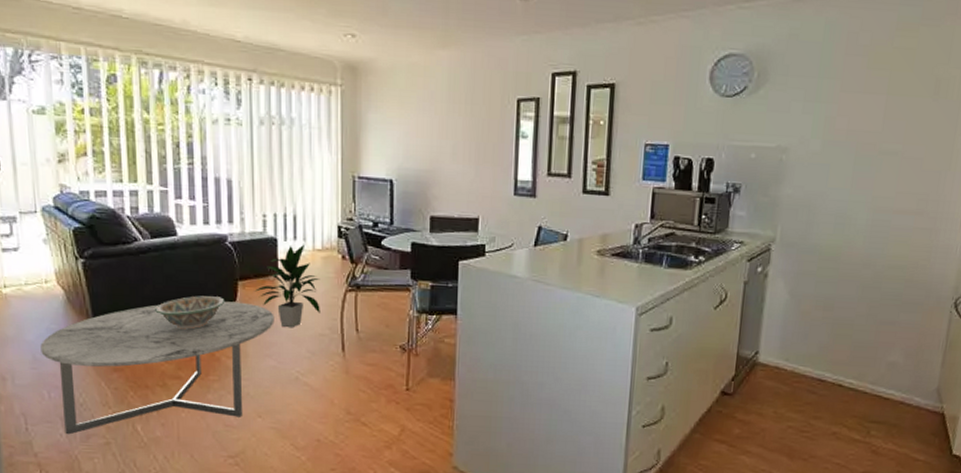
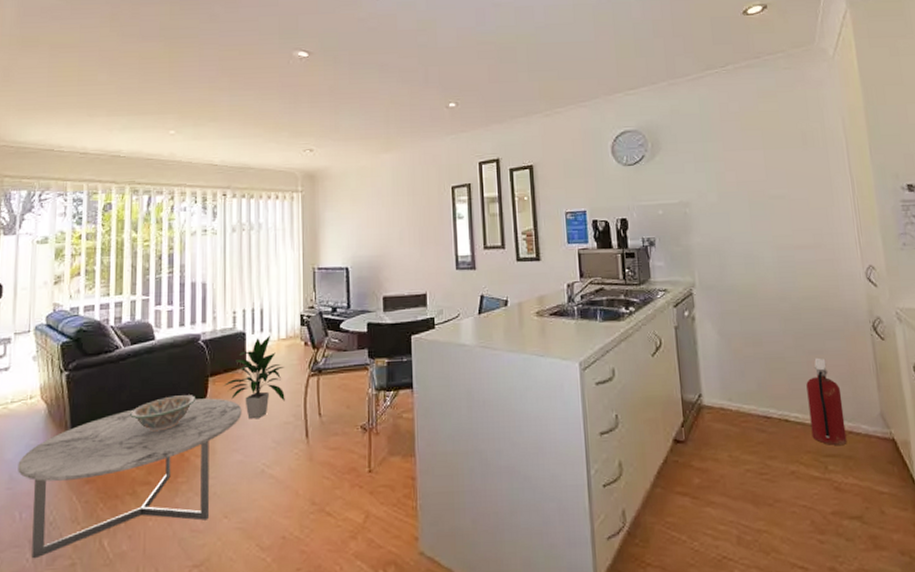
fire extinguisher: none [862,328,904,414] -> present [806,357,847,446]

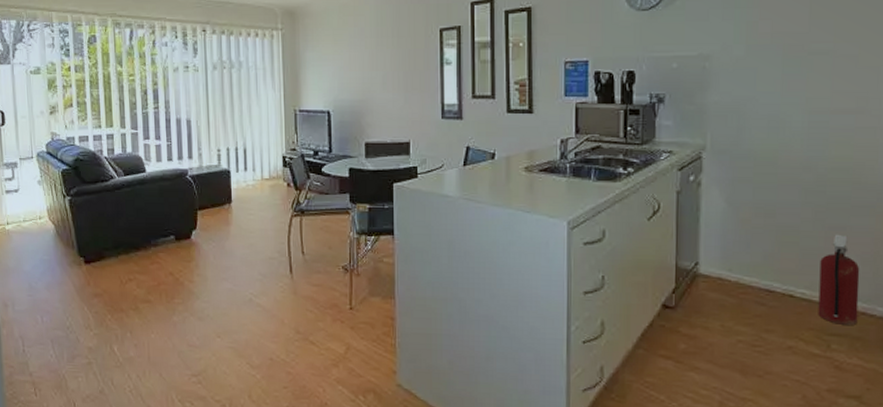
coffee table: present [18,398,242,559] -> none [35,230,230,356]
decorative bowl: present [130,395,196,432] -> none [128,225,187,257]
indoor plant: present [223,335,285,420] -> none [211,174,270,253]

